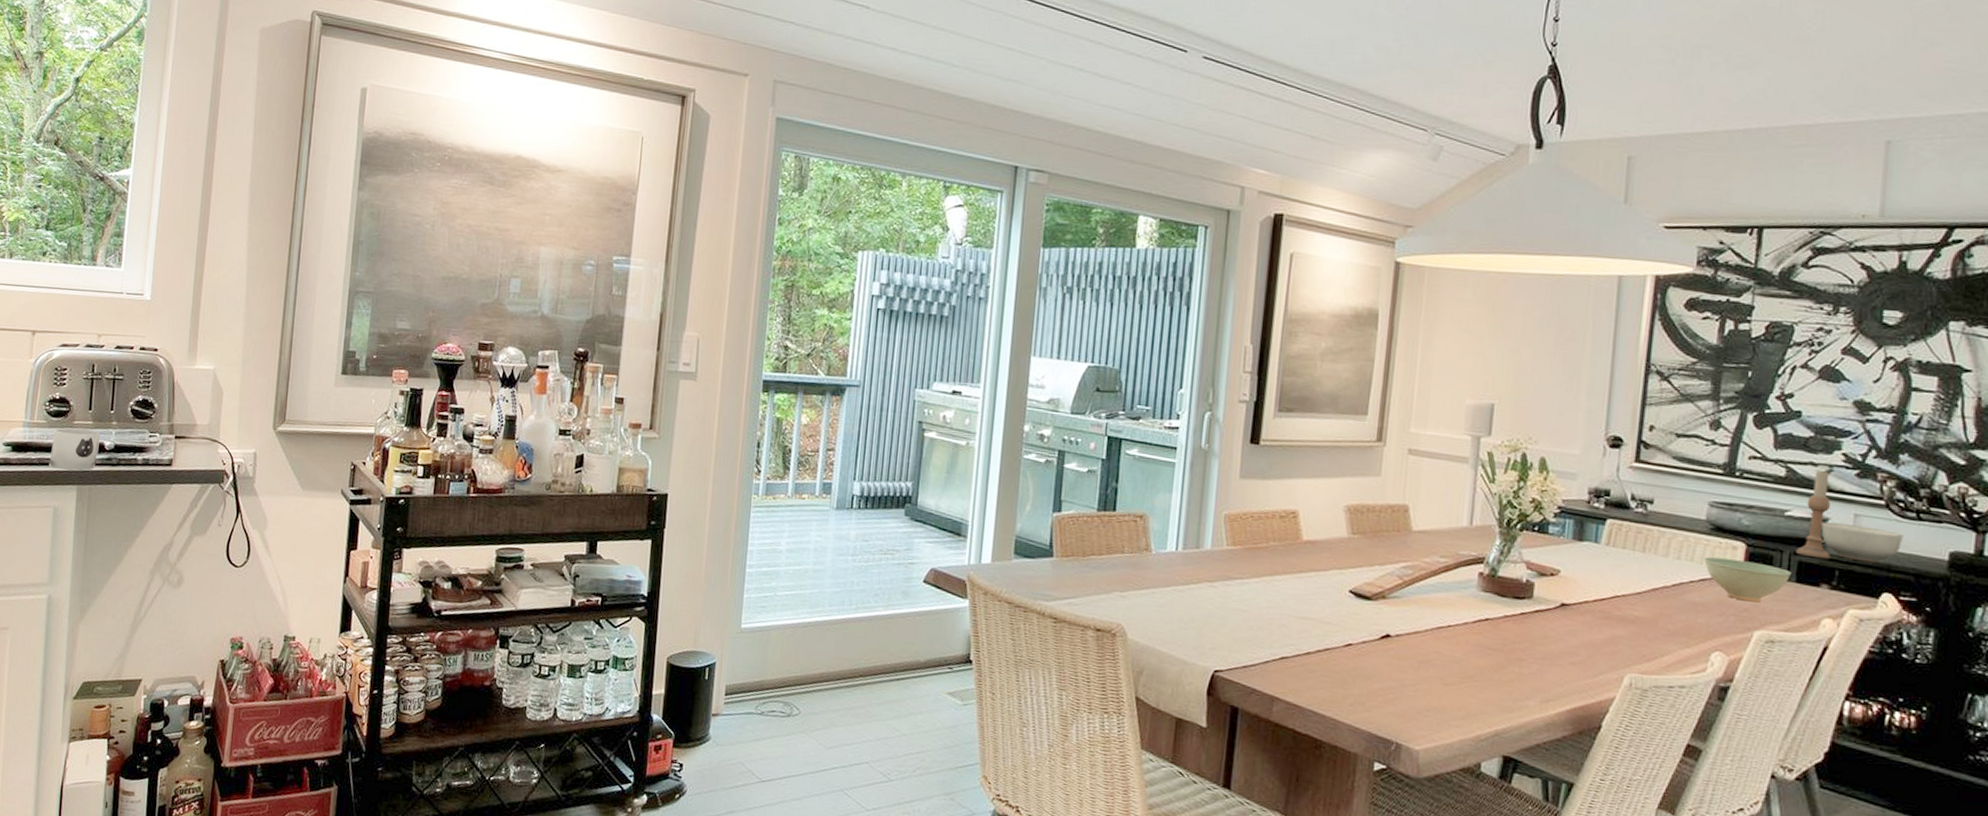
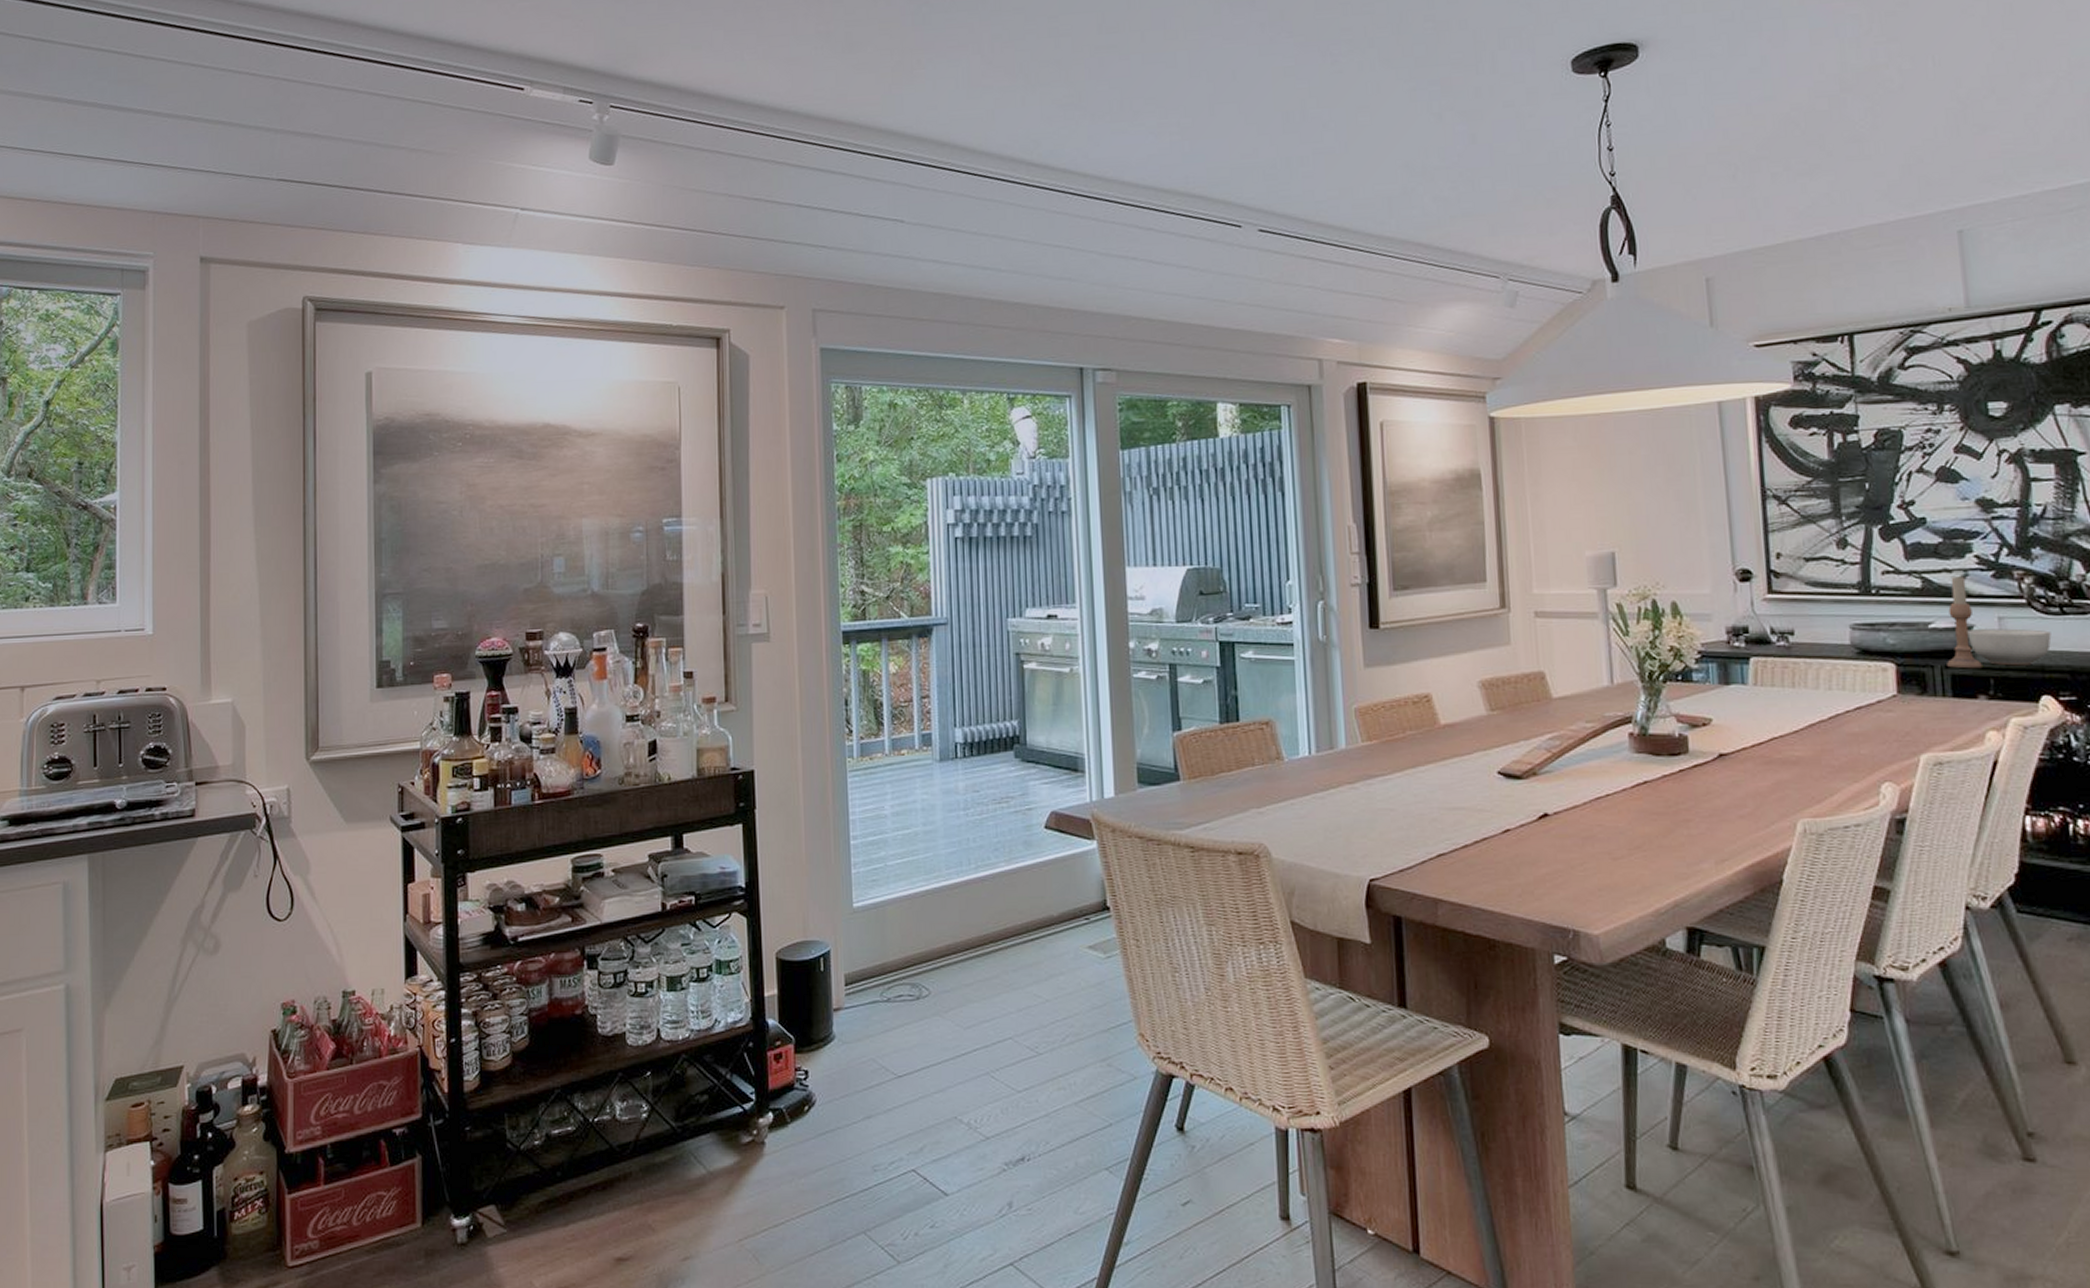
mug: present [49,427,100,471] -> none [53,788,109,839]
bowl: present [1704,557,1793,603] -> none [1856,681,1948,725]

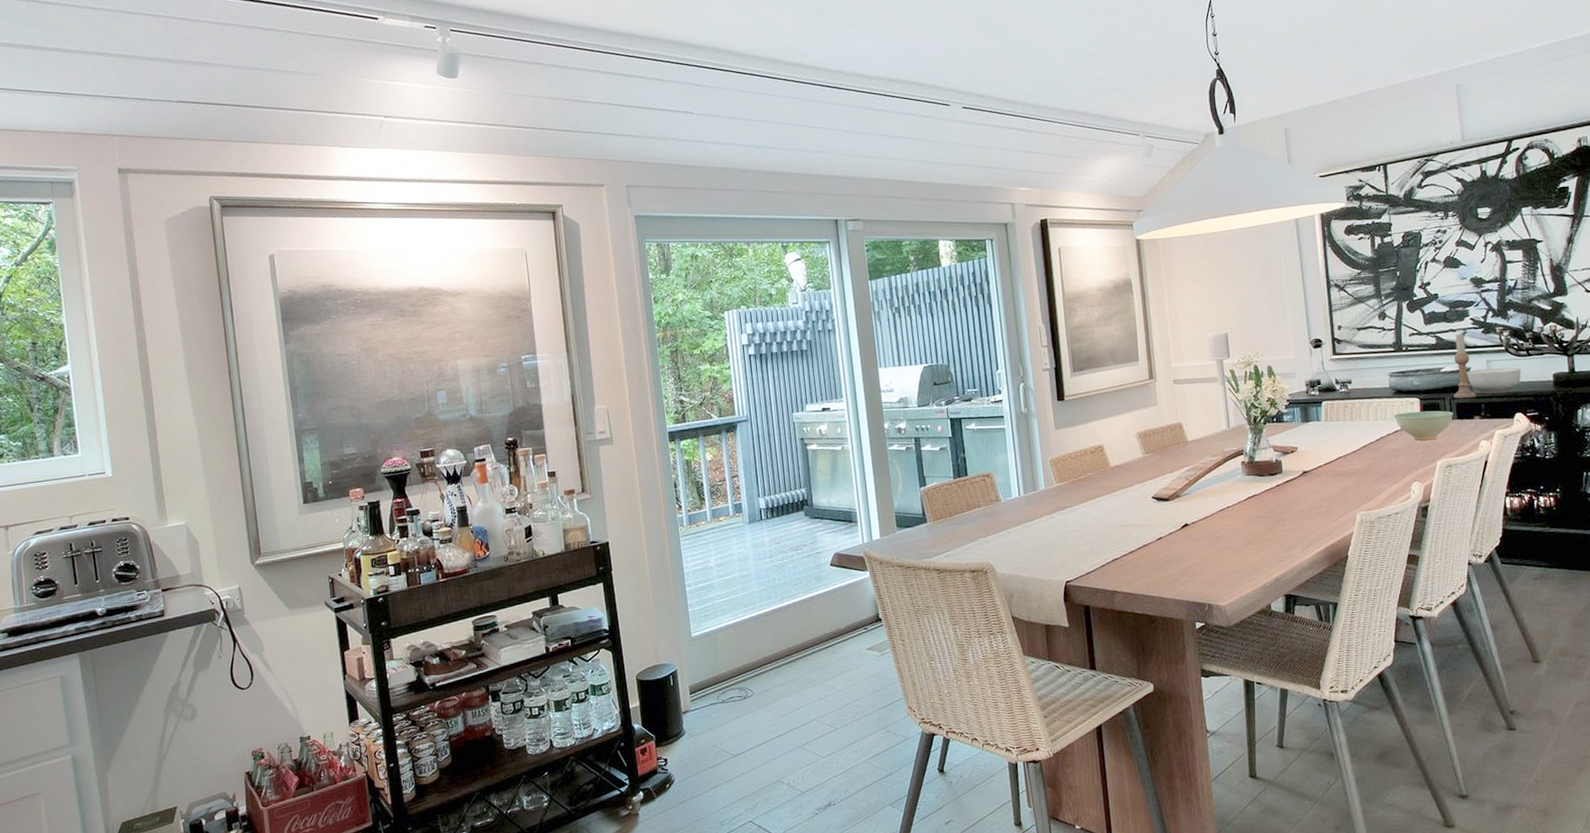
bowl: none [1856,681,1948,725] -> present [1394,410,1454,441]

